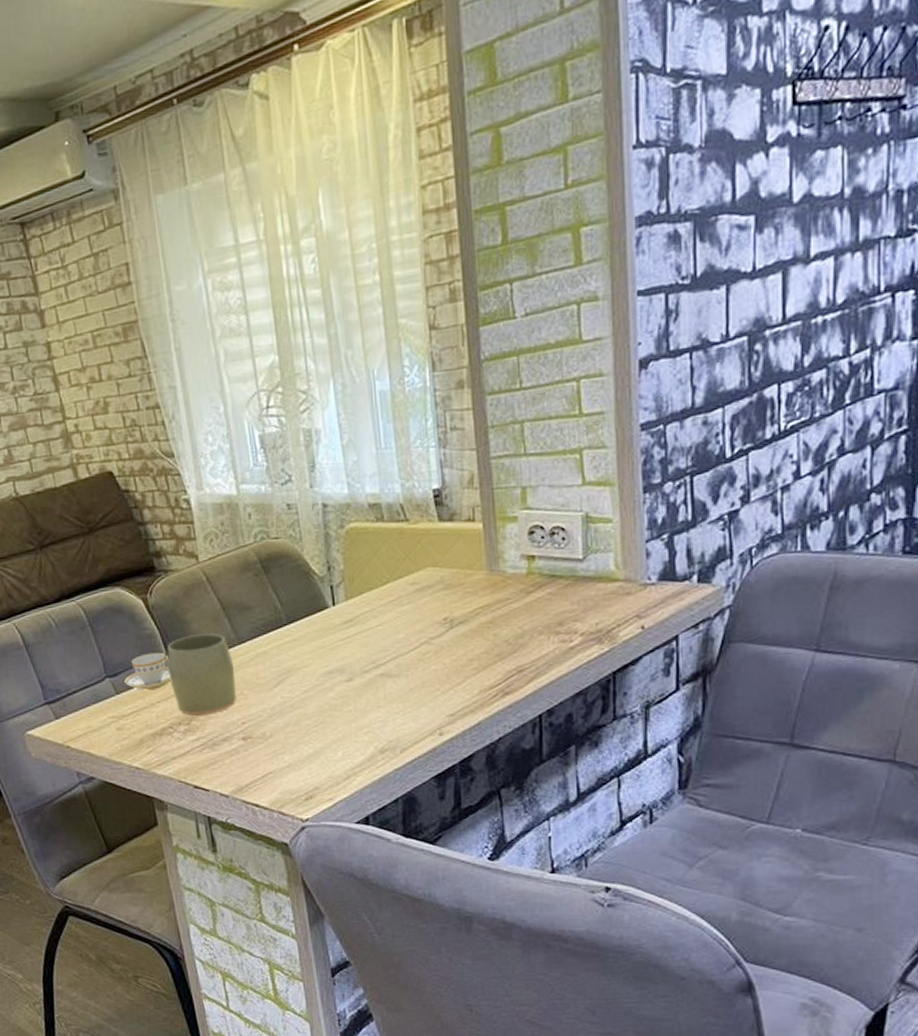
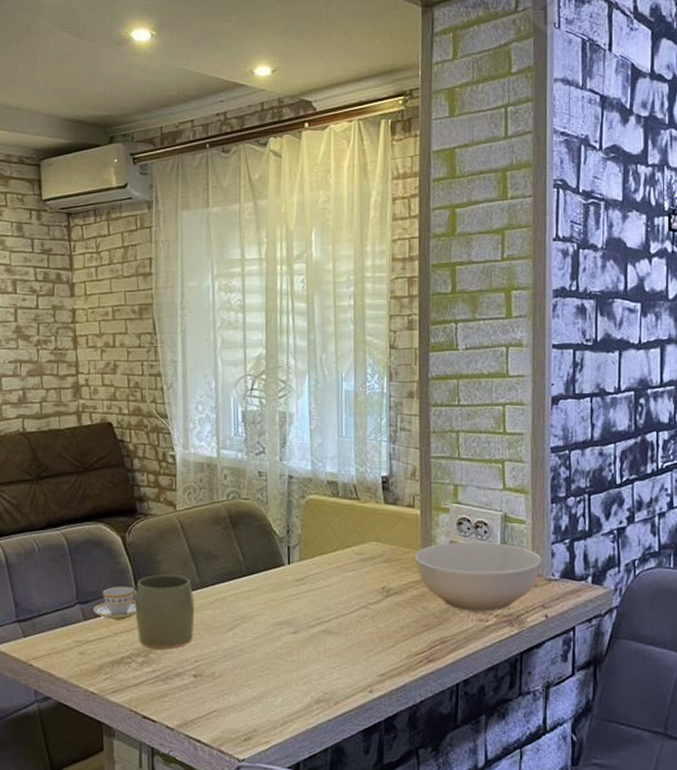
bowl: none [479,549,635,633] -> present [414,541,542,612]

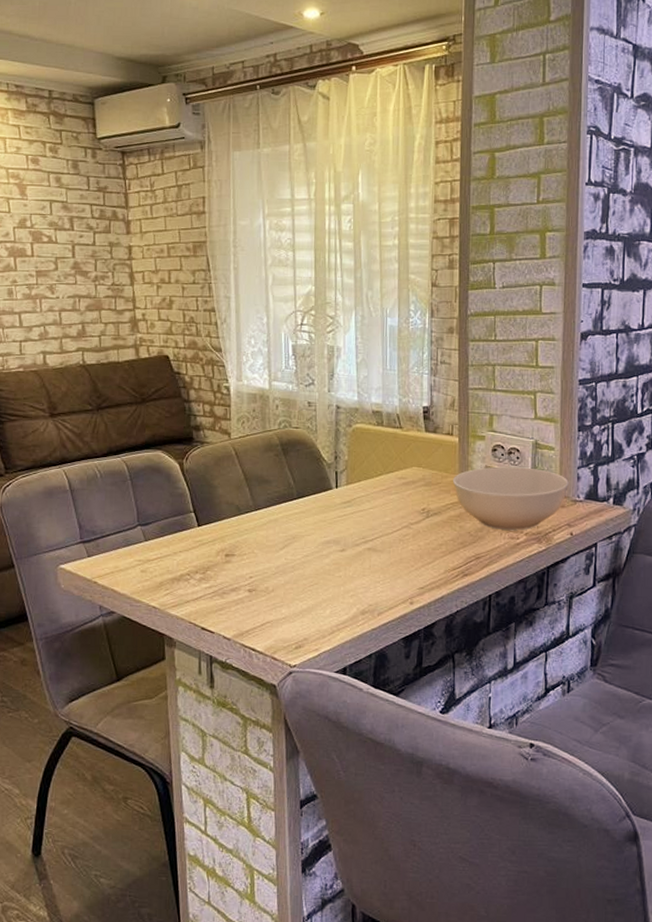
teacup: present [93,586,137,620] -> none [154,509,194,540]
mug: present [134,574,194,648] -> none [192,498,249,566]

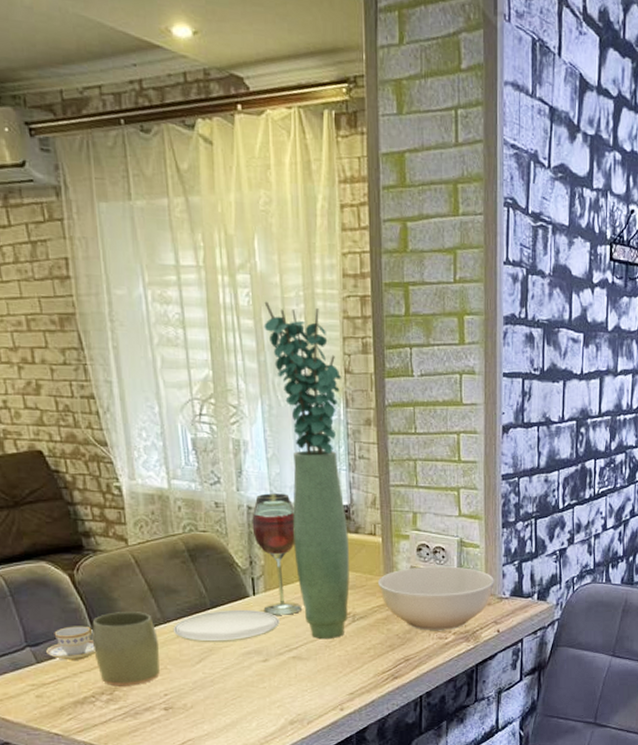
teacup: none [154,509,194,540] -> present [46,626,96,660]
mug: none [192,498,249,566] -> present [91,612,160,685]
plate: none [262,500,358,531] -> present [172,609,280,643]
wineglass: none [339,394,379,508] -> present [252,493,301,615]
vase: none [362,226,429,532] -> present [264,301,350,638]

